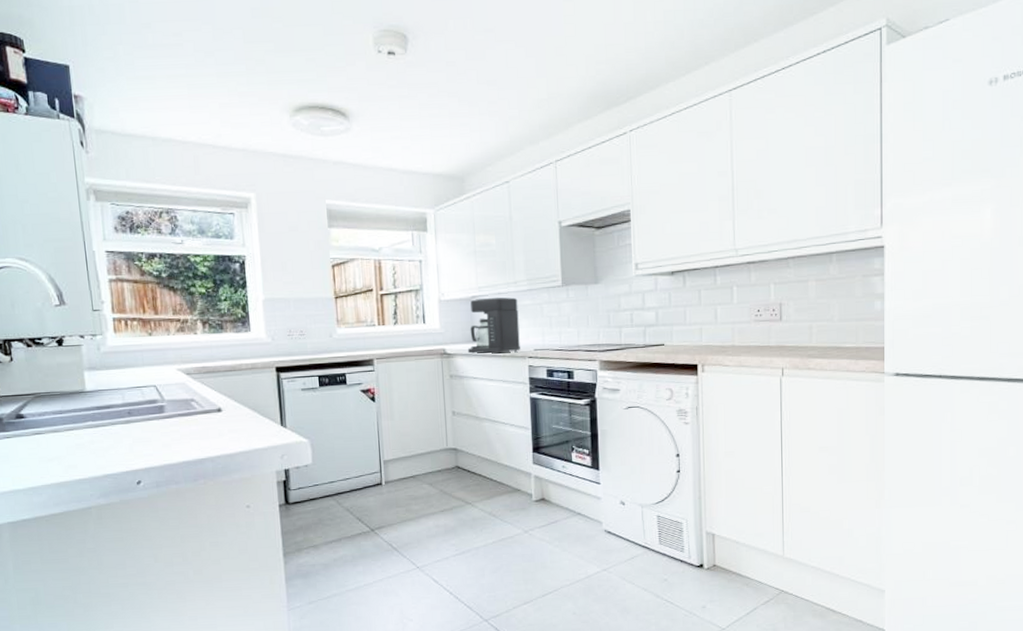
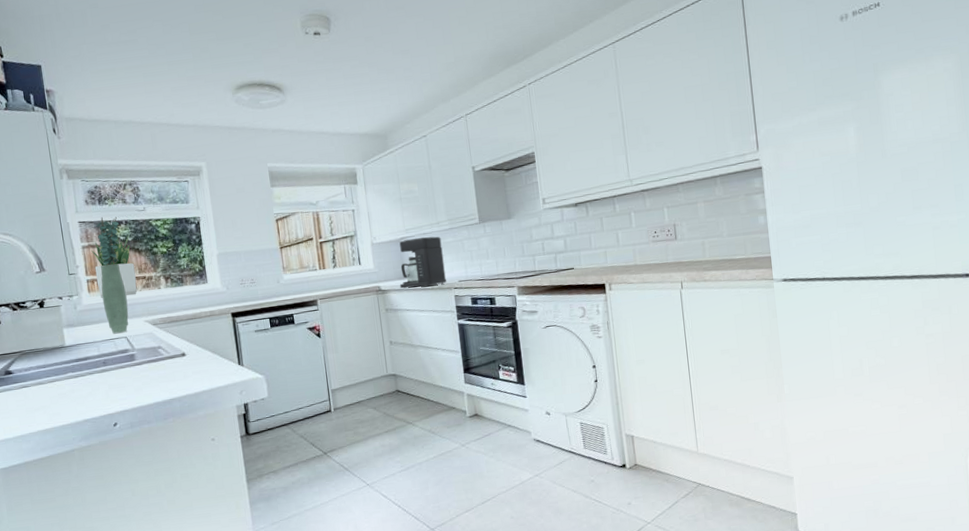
planter: none [119,267,170,341] -> present [91,232,137,299]
vase: none [126,247,160,381] -> present [96,216,129,333]

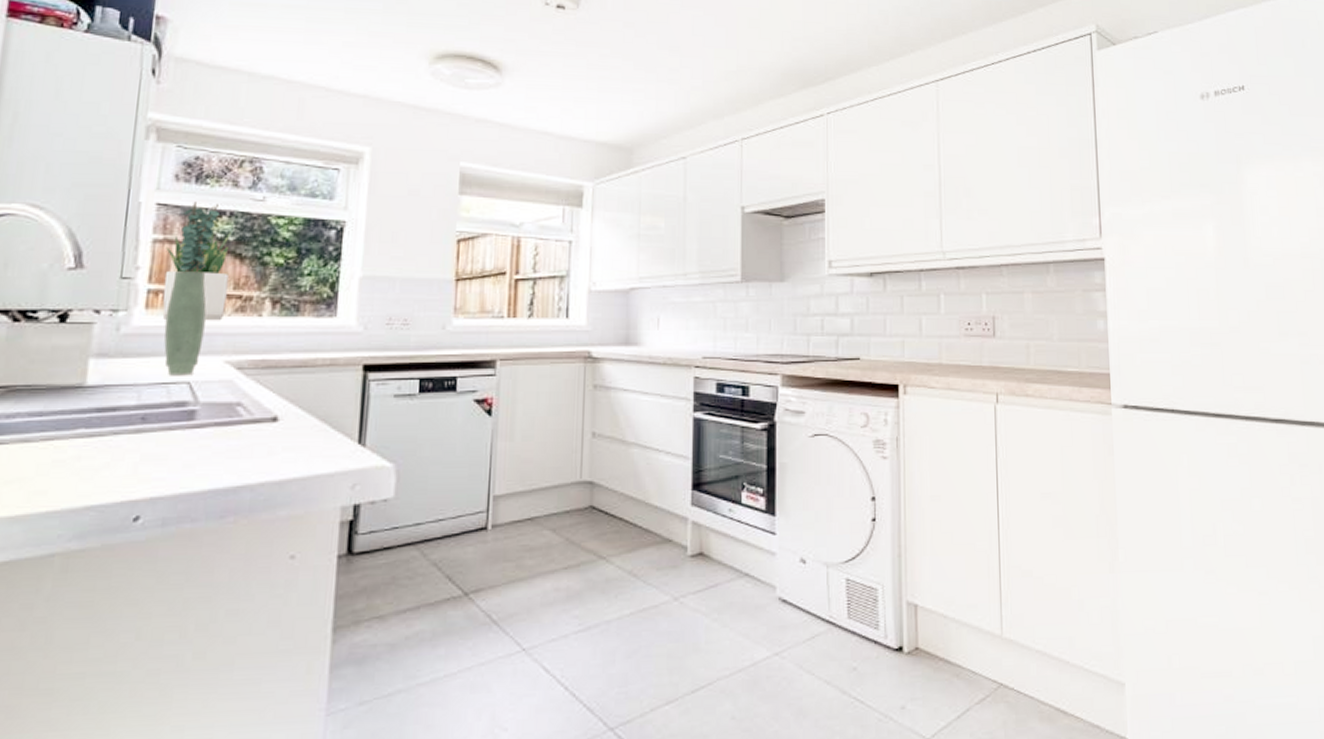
coffee maker: present [399,236,447,289] -> none [619,290,687,360]

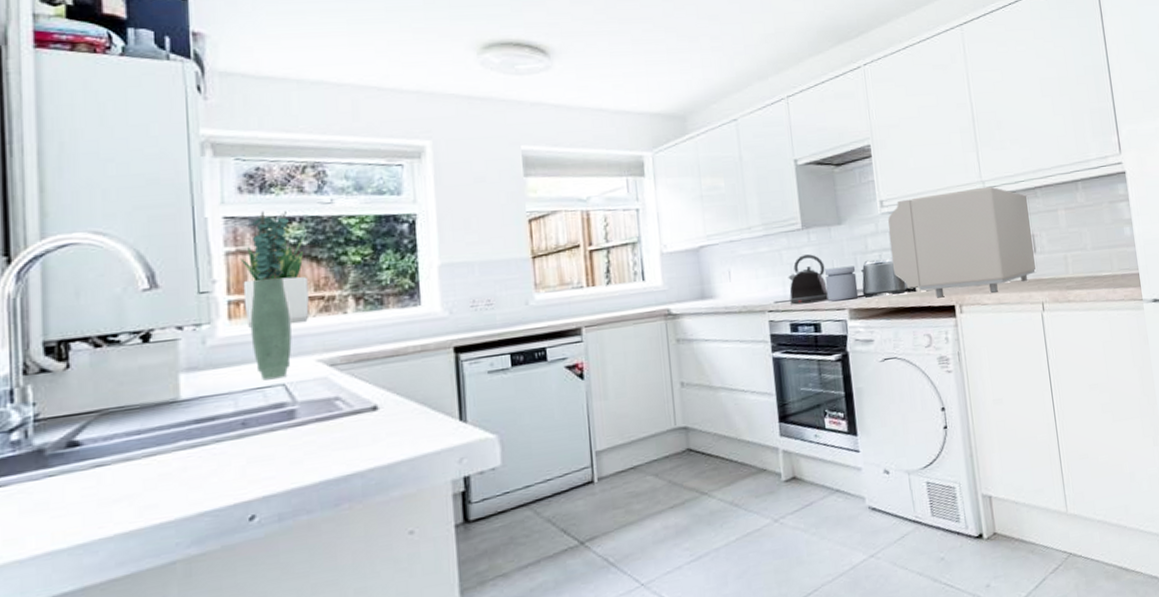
kettle: none [718,310,761,363] -> present [788,254,828,305]
jar: none [759,328,794,365] -> present [824,266,859,302]
toaster: none [798,323,859,366] -> present [861,257,917,298]
microwave: none [834,258,995,377] -> present [888,186,1037,298]

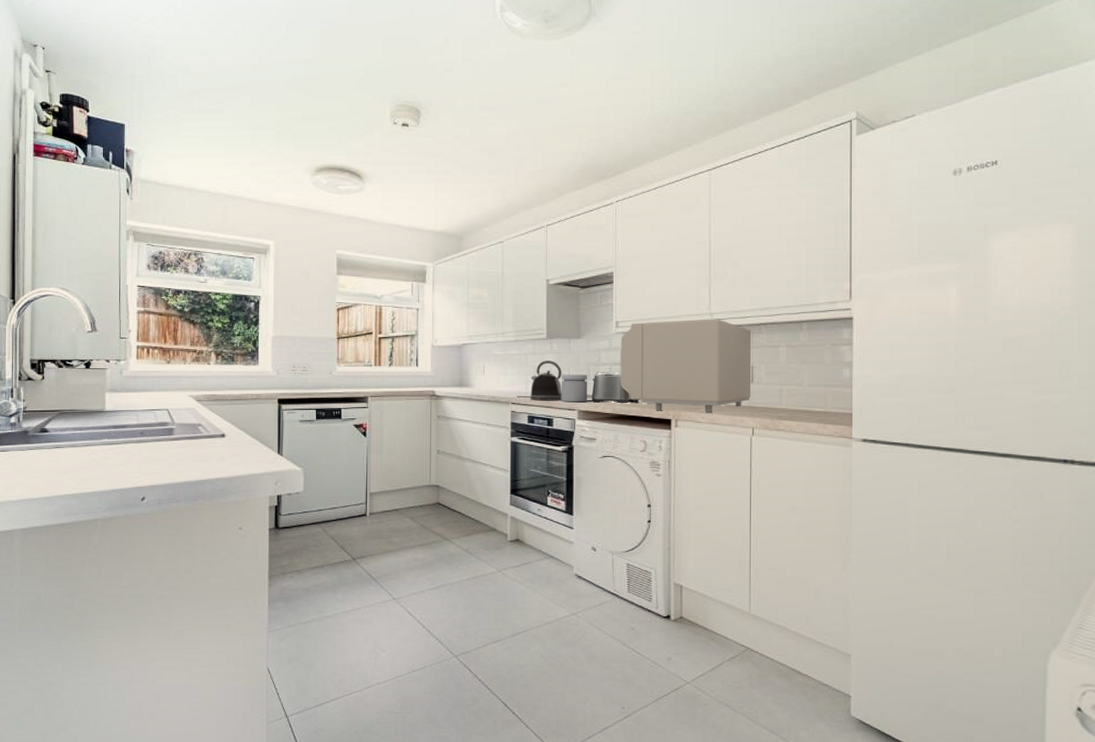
planter: present [240,233,309,329] -> none [146,301,187,368]
vase: present [250,210,292,379] -> none [149,284,178,404]

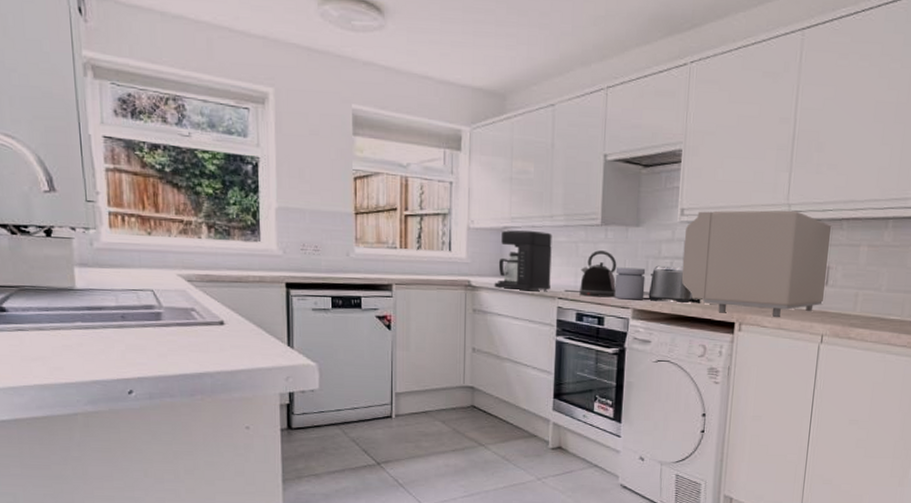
coffee maker: none [455,345,505,398] -> present [494,230,552,291]

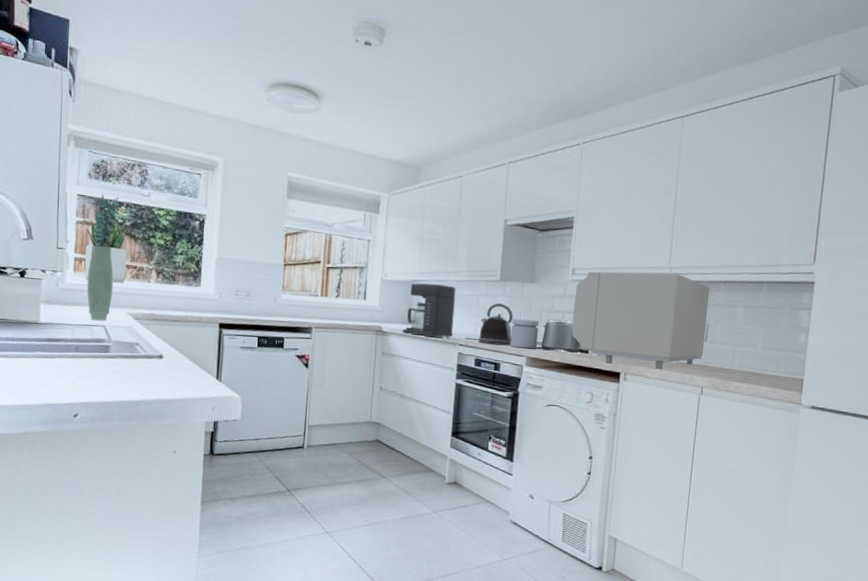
planter: none [117,158,171,241] -> present [84,214,129,284]
vase: none [125,135,159,284] -> present [86,194,119,320]

